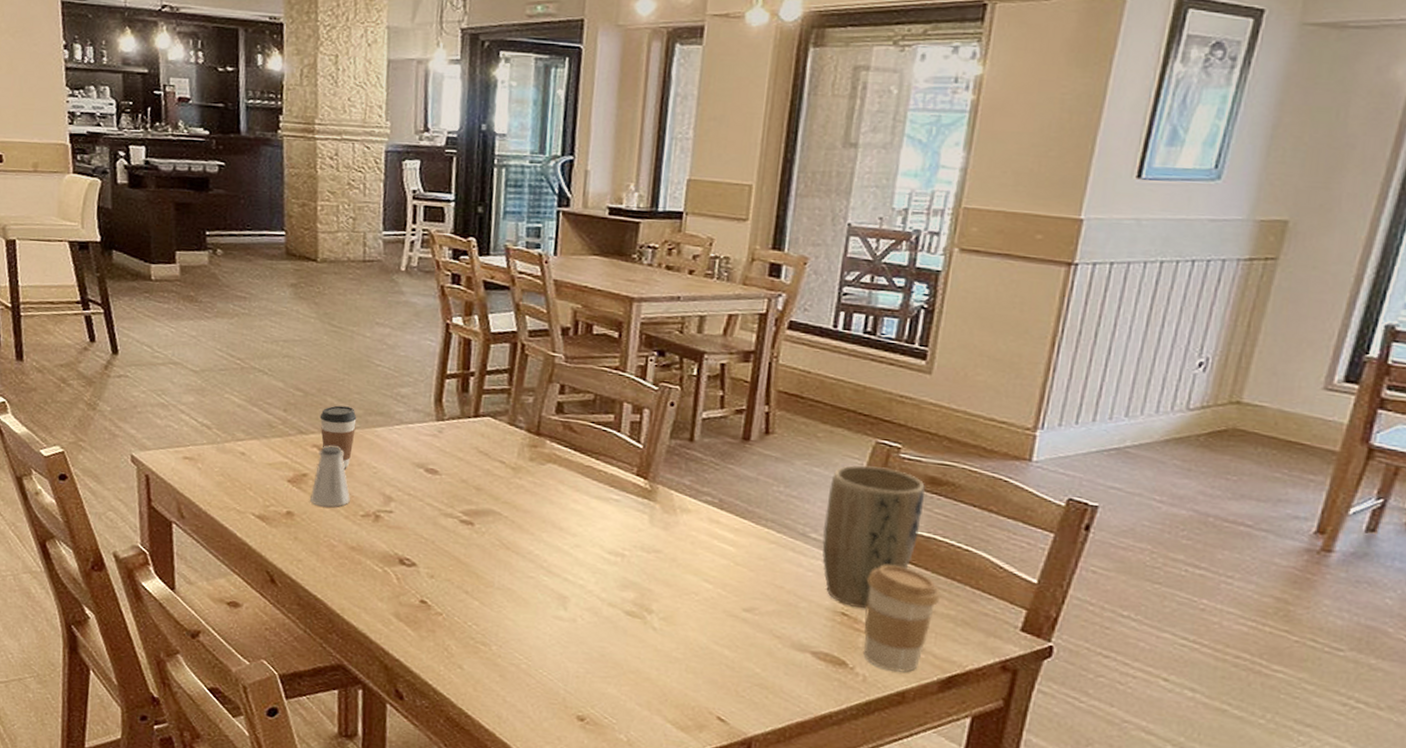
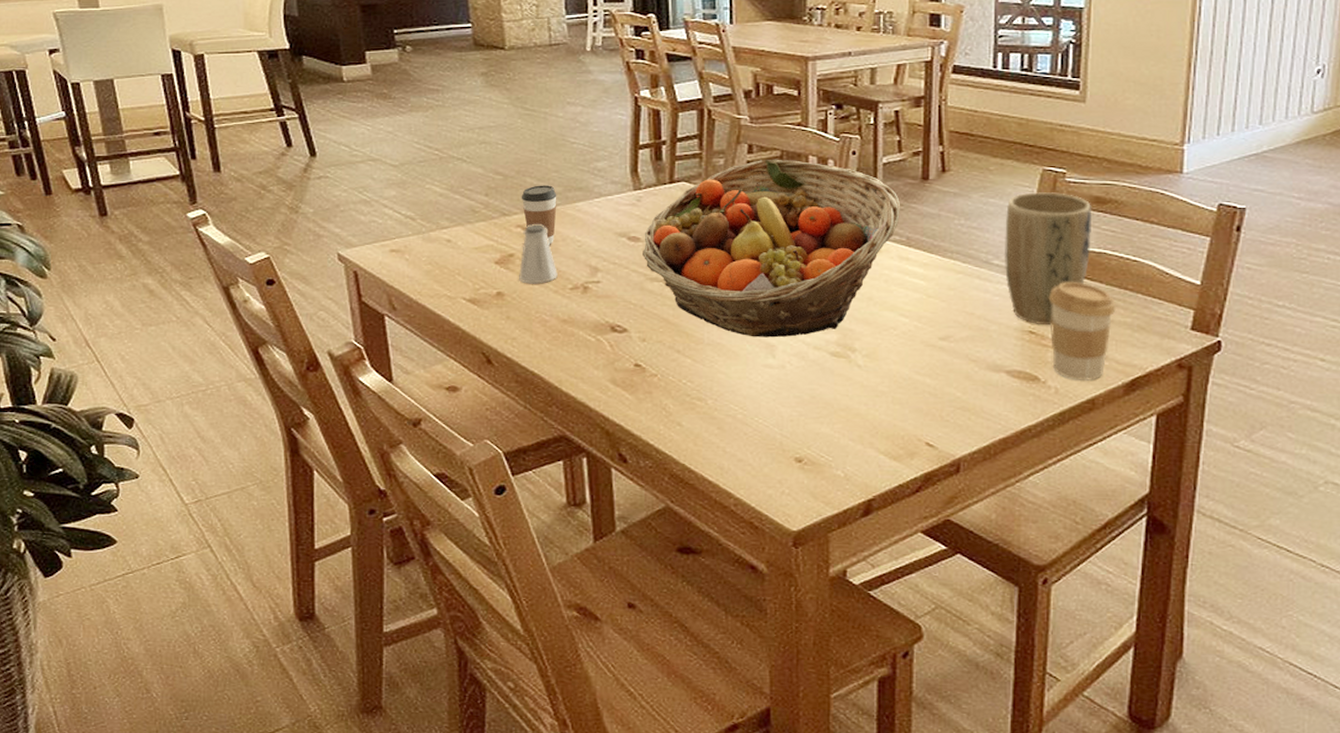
fruit basket: none [439,402,717,590] -> present [643,159,901,338]

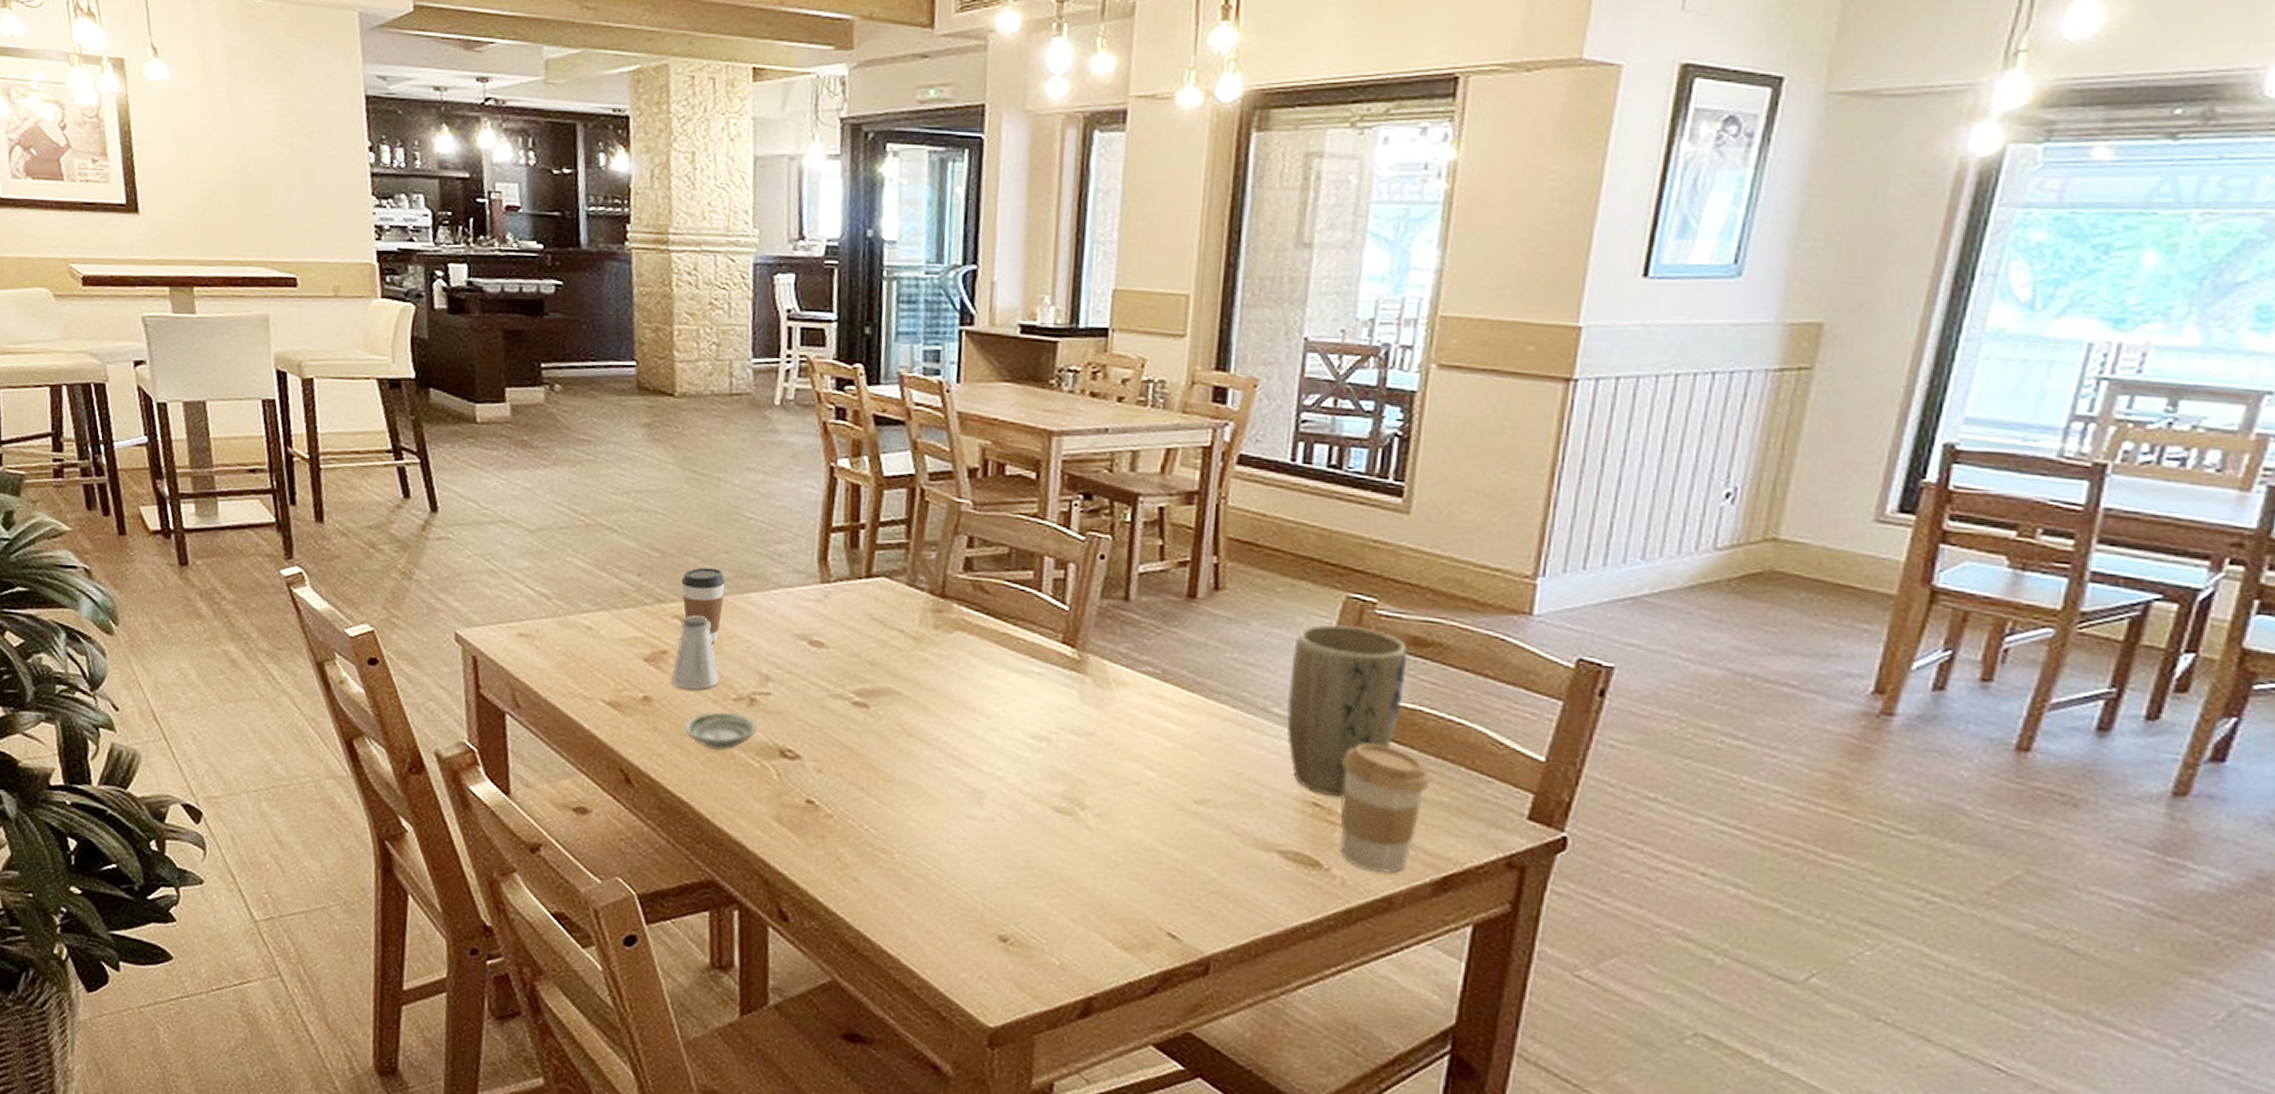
saucer: none [533,299,591,331] -> present [685,711,758,751]
fruit basket: present [643,159,901,338] -> none [826,557,1158,783]

